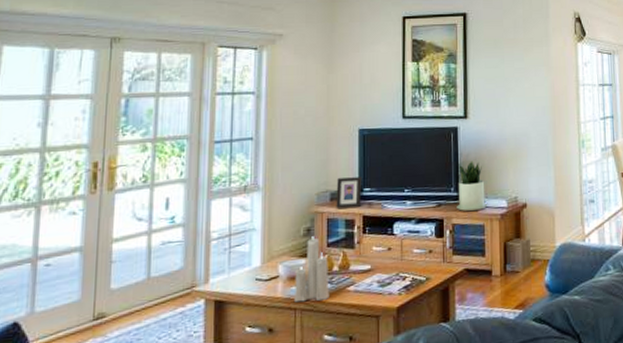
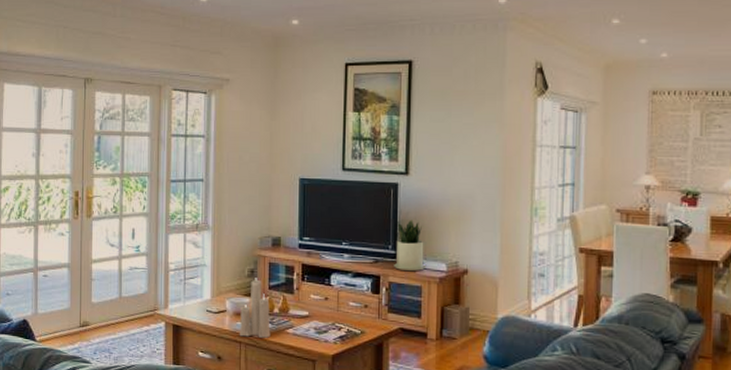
picture frame: present [336,177,362,208] -> none [277,225,302,255]

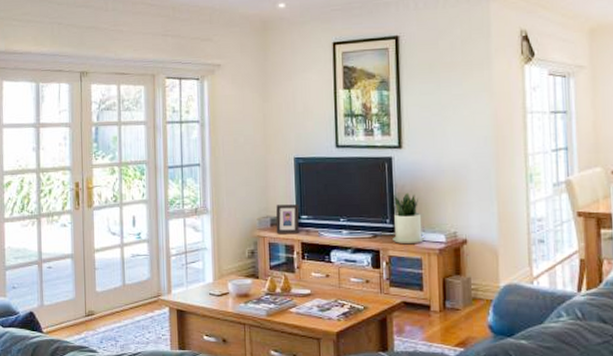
candle: present [239,278,271,338] -> none [242,258,274,318]
picture frame: none [277,225,302,255] -> present [275,204,300,234]

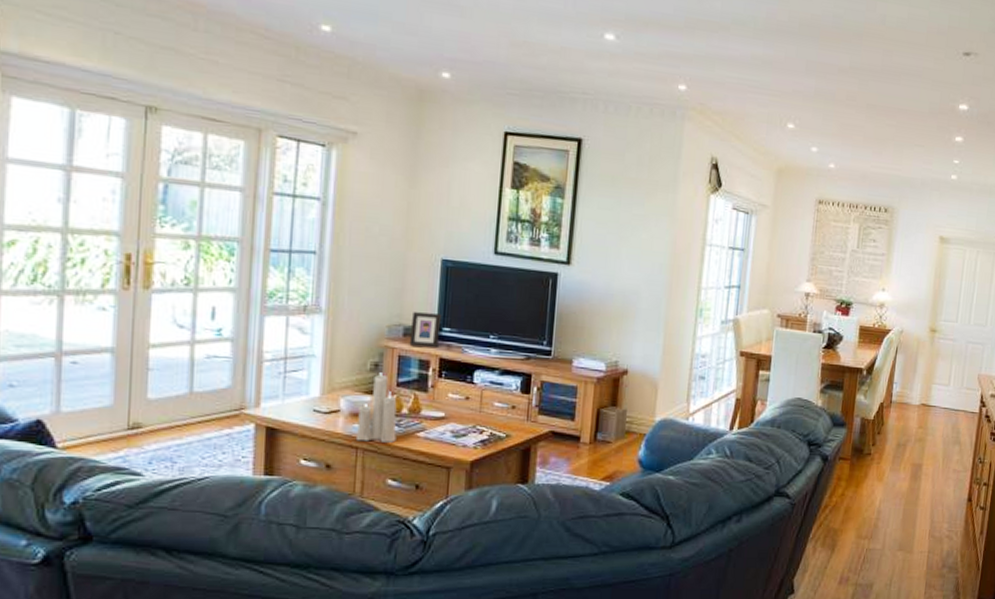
candle: none [242,258,274,318] -> present [355,372,397,443]
planter: present [393,192,425,245] -> none [548,314,584,371]

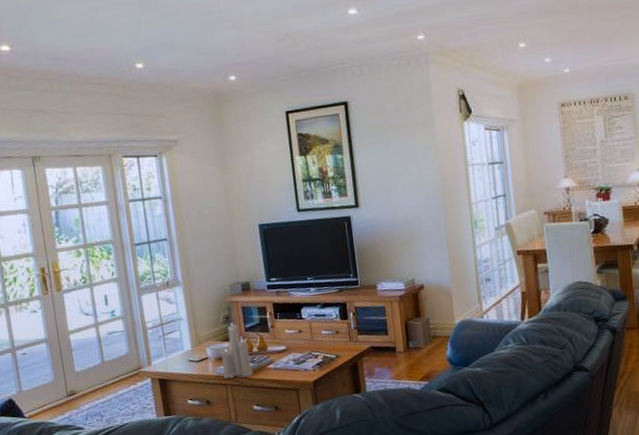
picture frame: present [409,312,442,347] -> none [246,268,270,298]

